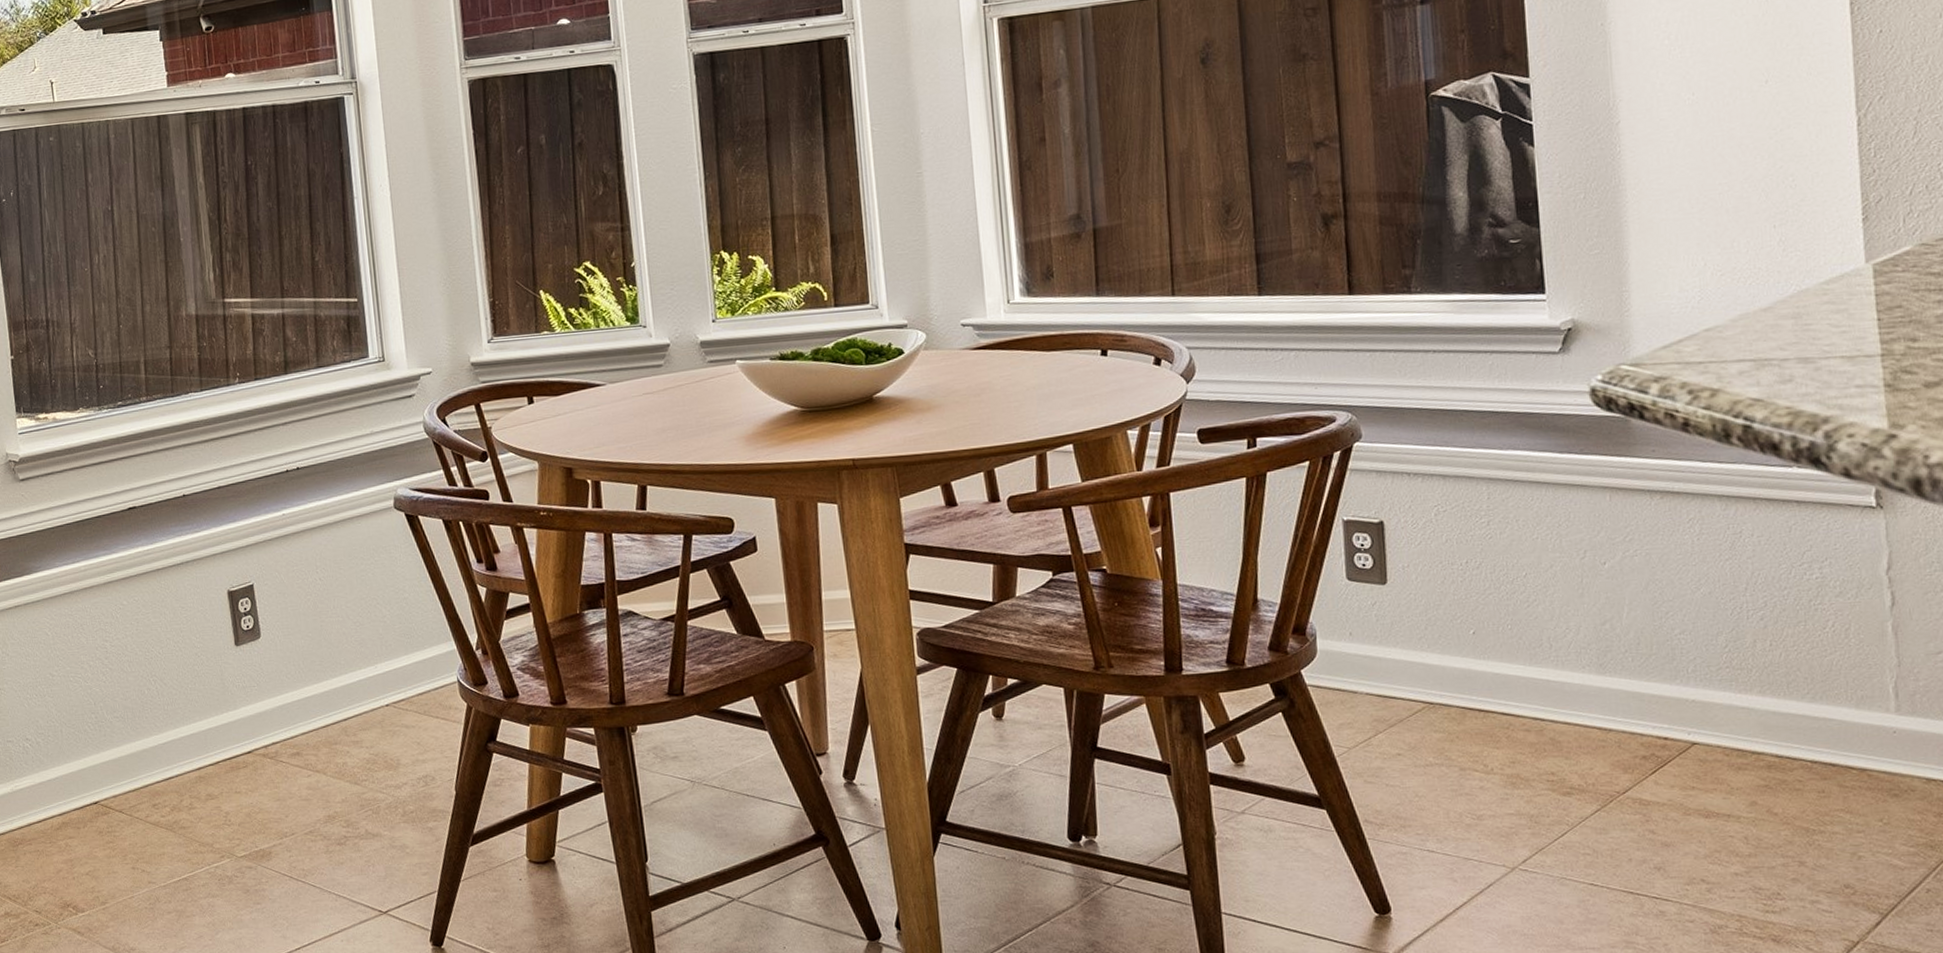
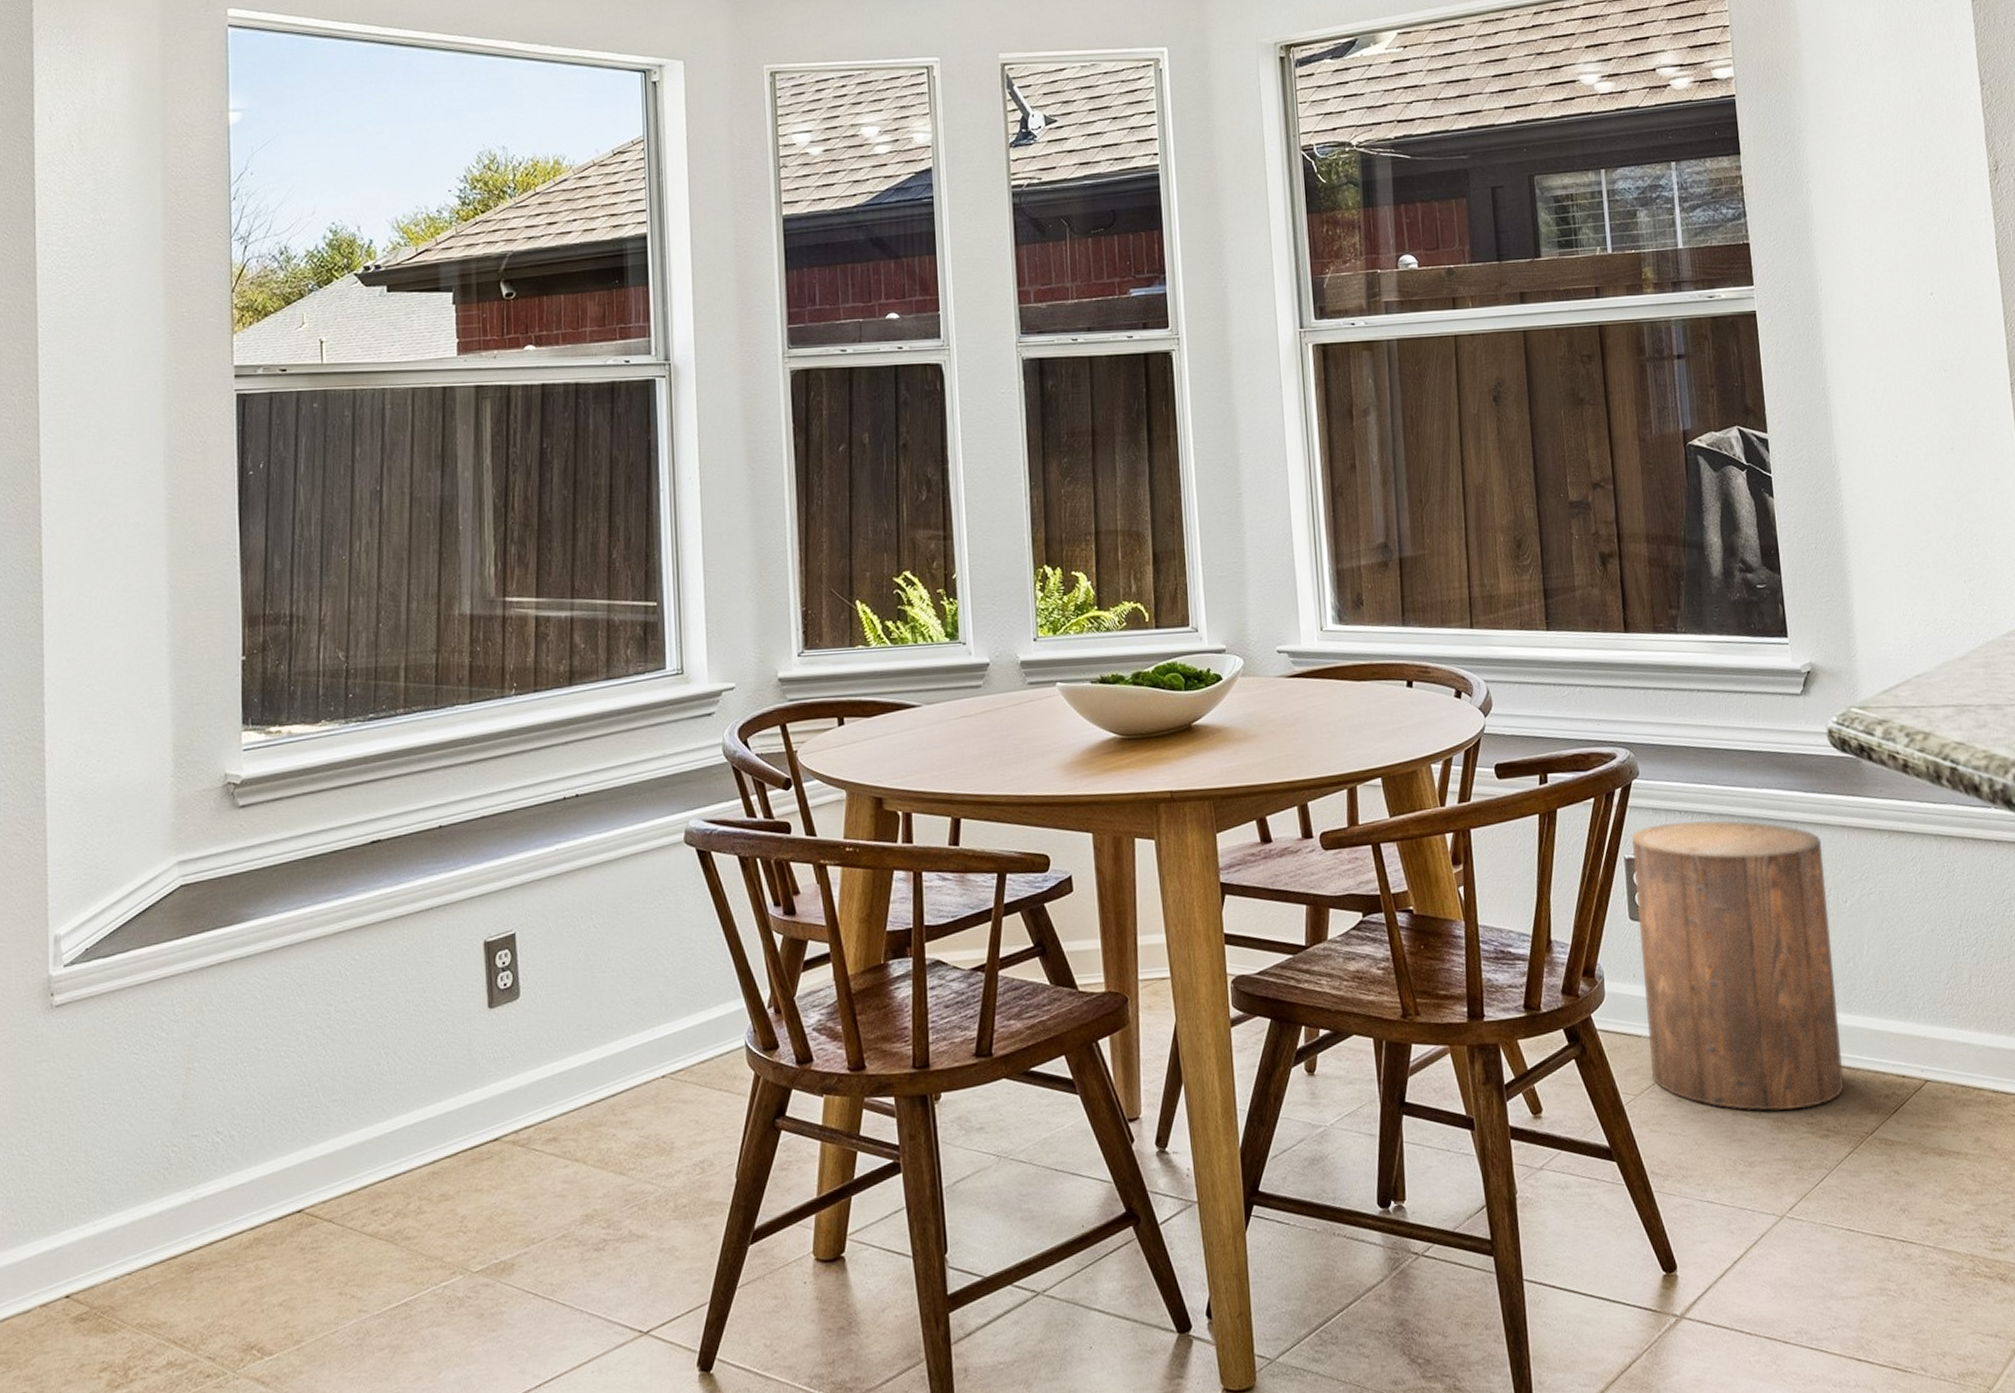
stool: none [1352,481,1593,768] -> present [1632,820,1844,1111]

